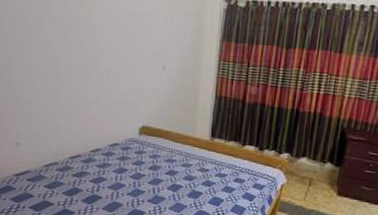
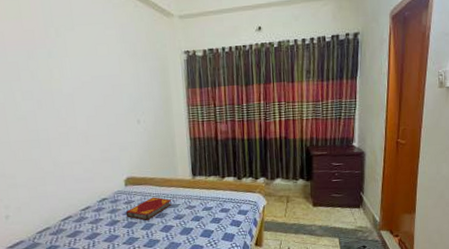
hardback book: none [135,151,186,175] -> present [125,197,172,220]

